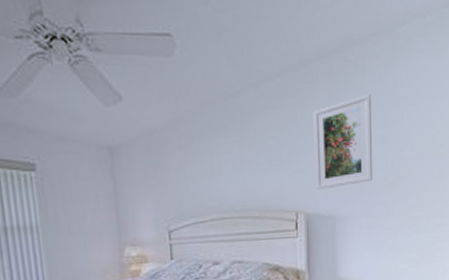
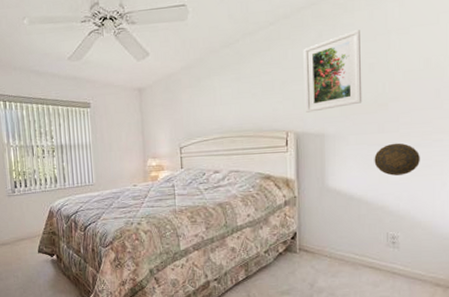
decorative plate: none [384,227,425,264] -> present [374,142,420,176]

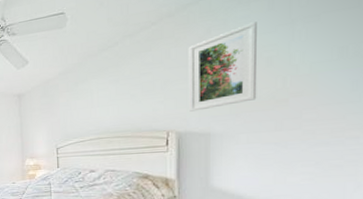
decorative plate: present [374,142,420,176] -> none [269,141,328,176]

